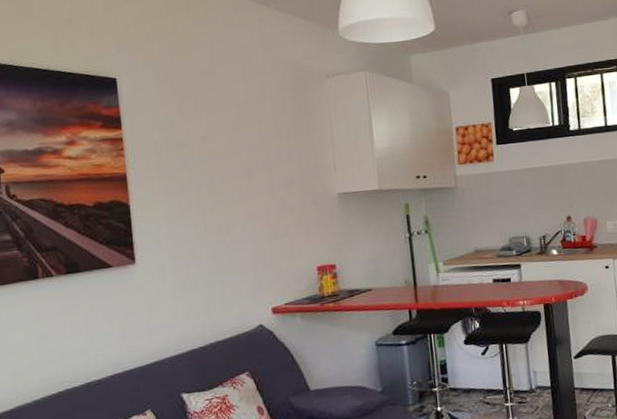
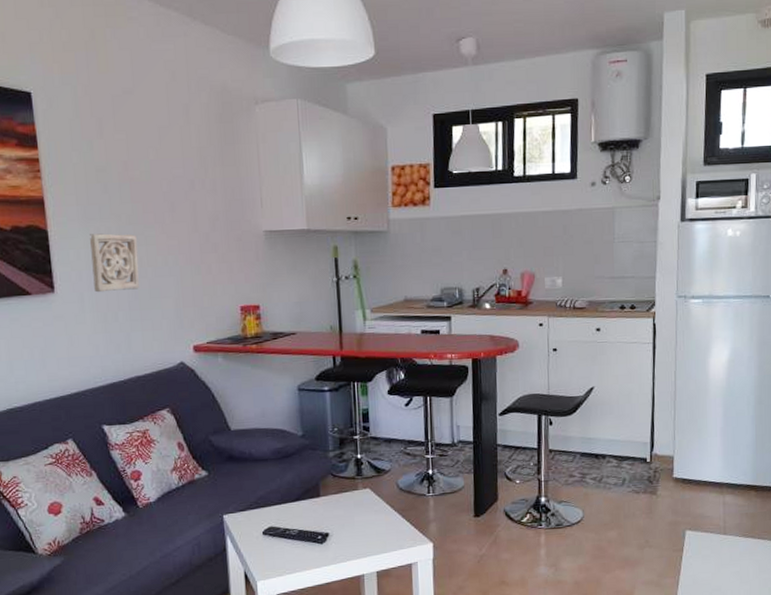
wall ornament: none [170,204,219,262] -> present [90,233,140,293]

